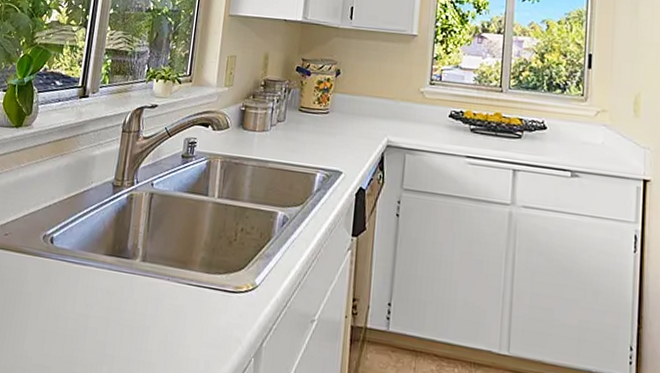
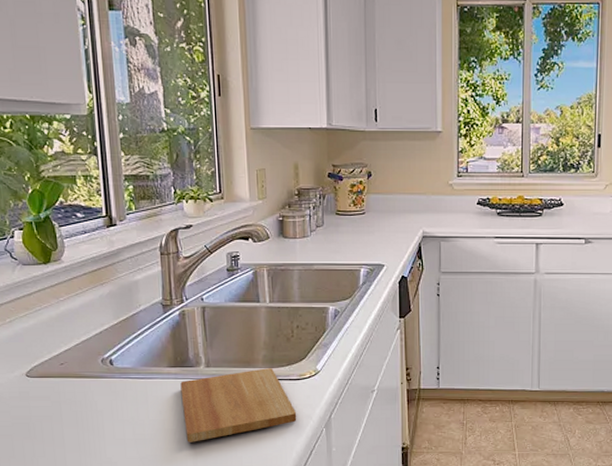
cutting board: none [106,272,226,349] -> present [180,368,297,442]

